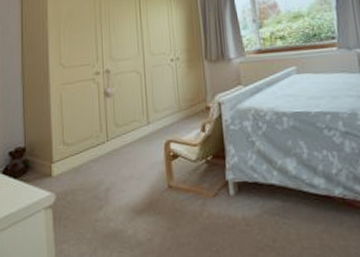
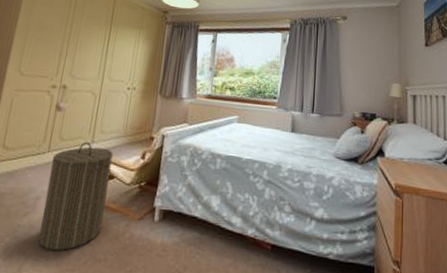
laundry hamper: none [112,123,178,241] -> present [38,141,113,251]

